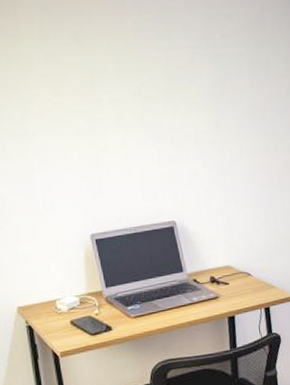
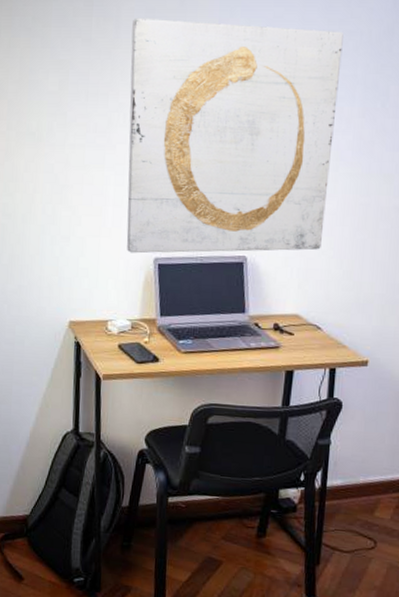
wall art: none [31,13,238,233] -> present [126,18,344,254]

